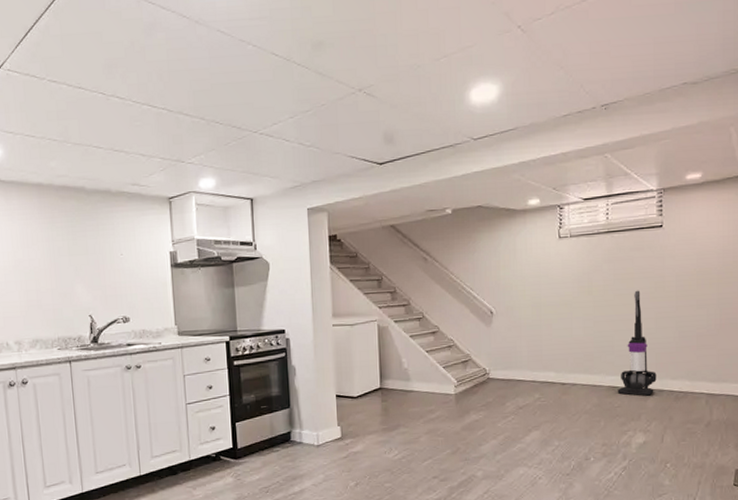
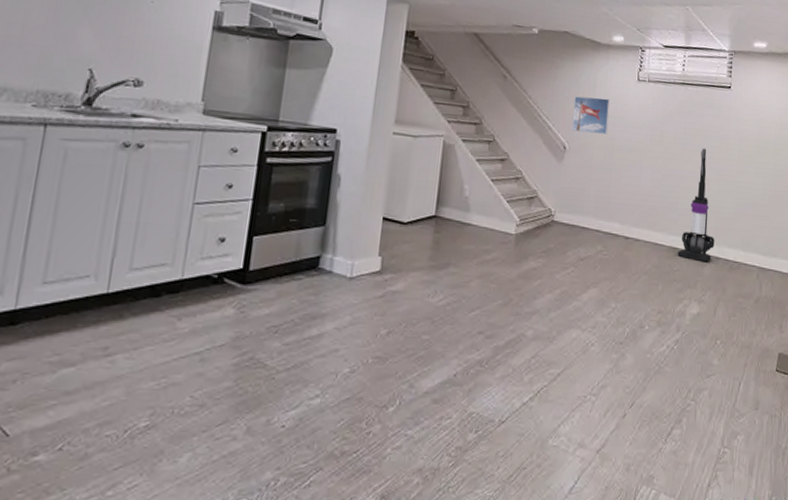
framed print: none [495,261,533,296] -> present [571,96,610,135]

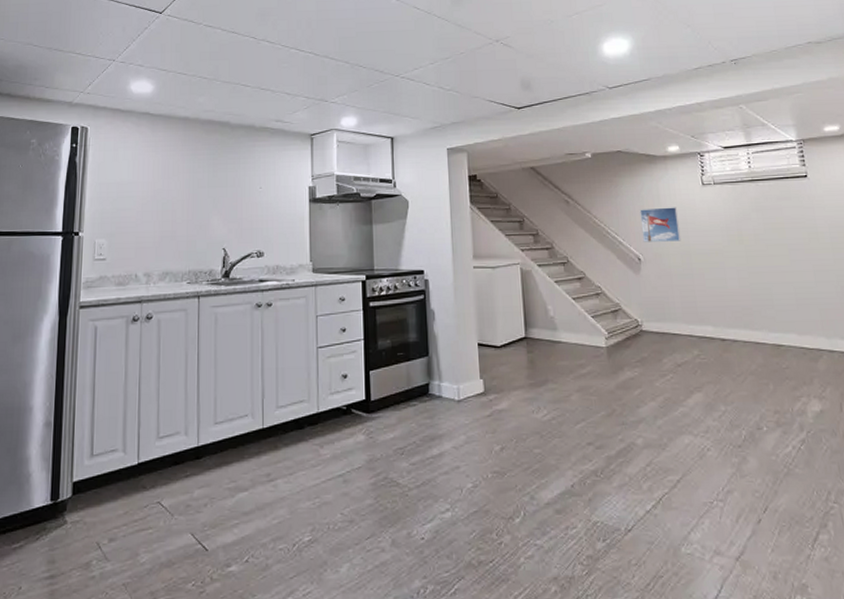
vacuum cleaner: present [677,148,715,262] -> none [783,241,825,357]

